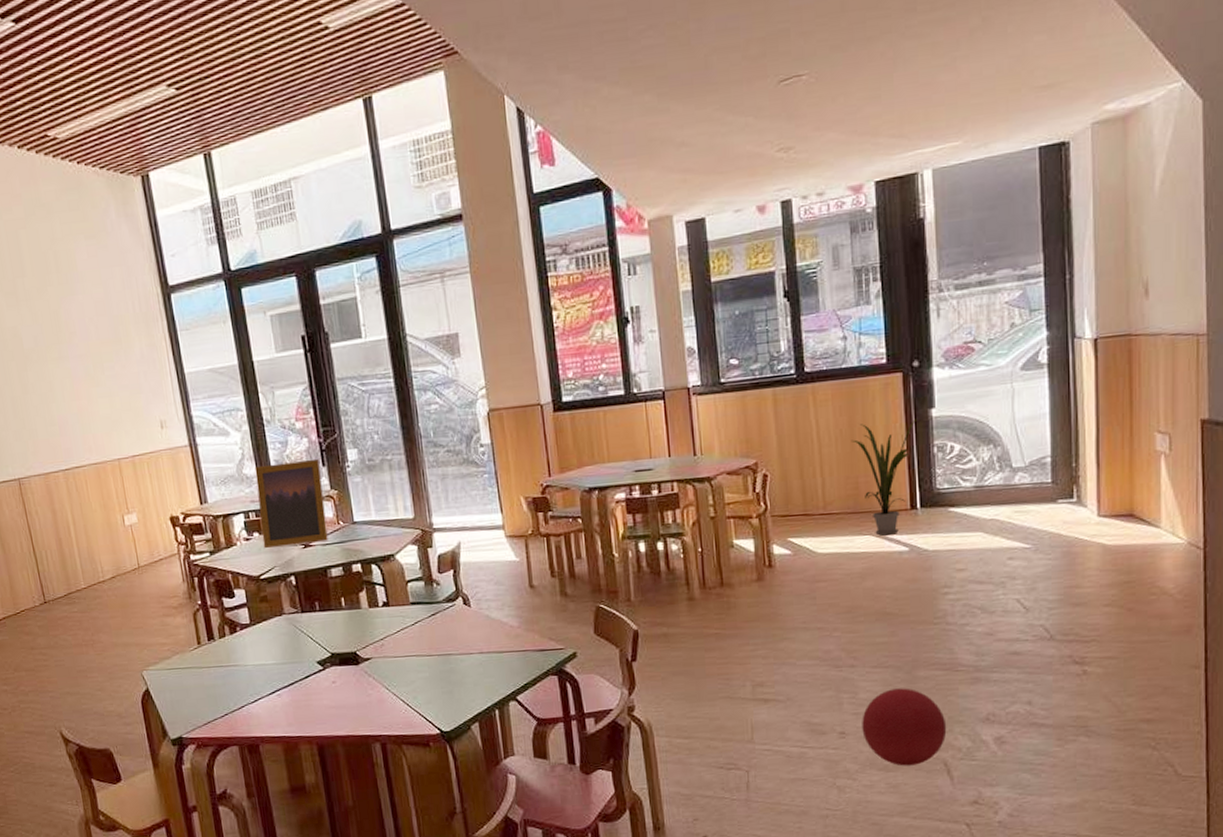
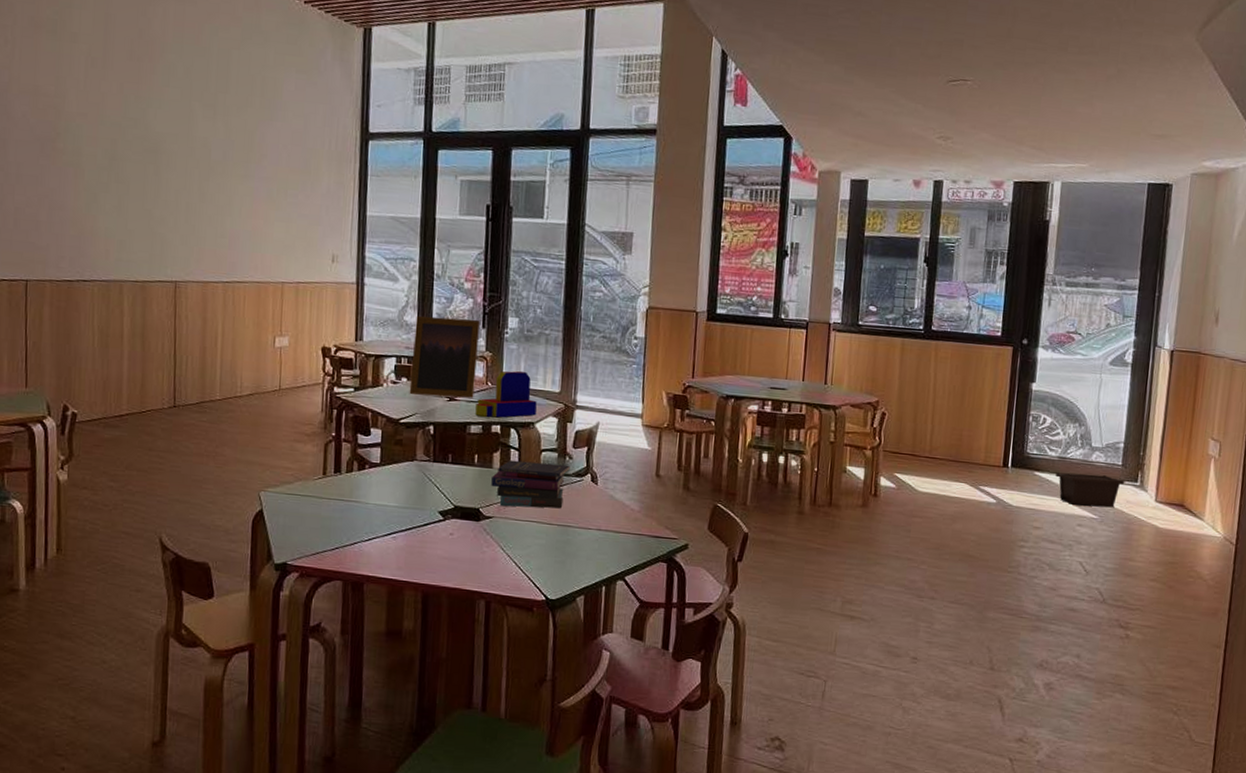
toy blocks: none [332,502,395,558] -> present [475,370,537,418]
books: none [362,592,440,646] -> present [491,460,570,509]
house plant: present [851,418,918,536] -> none [961,384,1020,487]
ball: present [862,688,947,766] -> none [932,624,1006,698]
storage bin: none [974,497,1057,538] -> present [1055,472,1124,508]

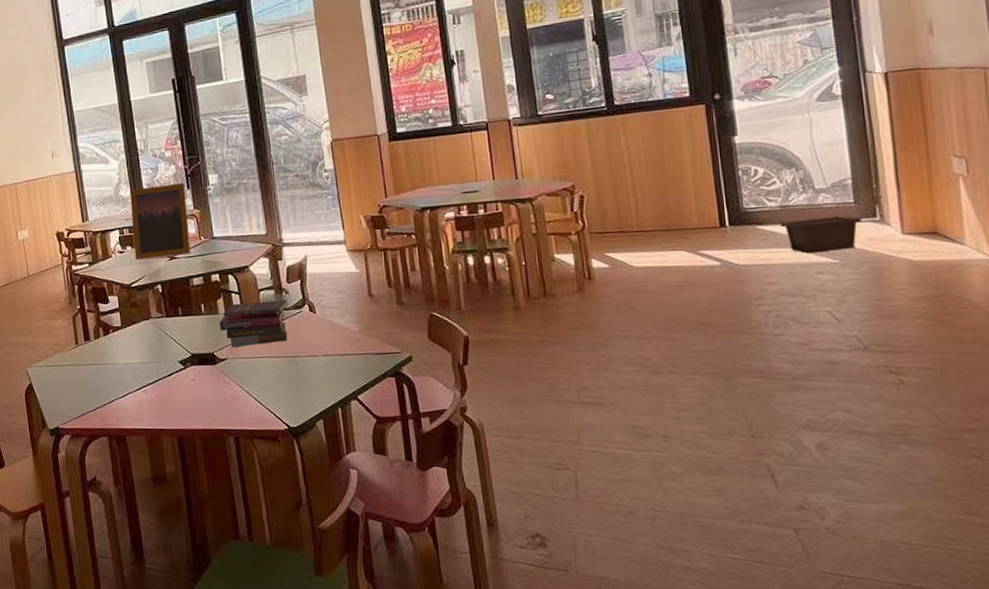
toy blocks: present [475,370,537,418] -> none [194,220,249,269]

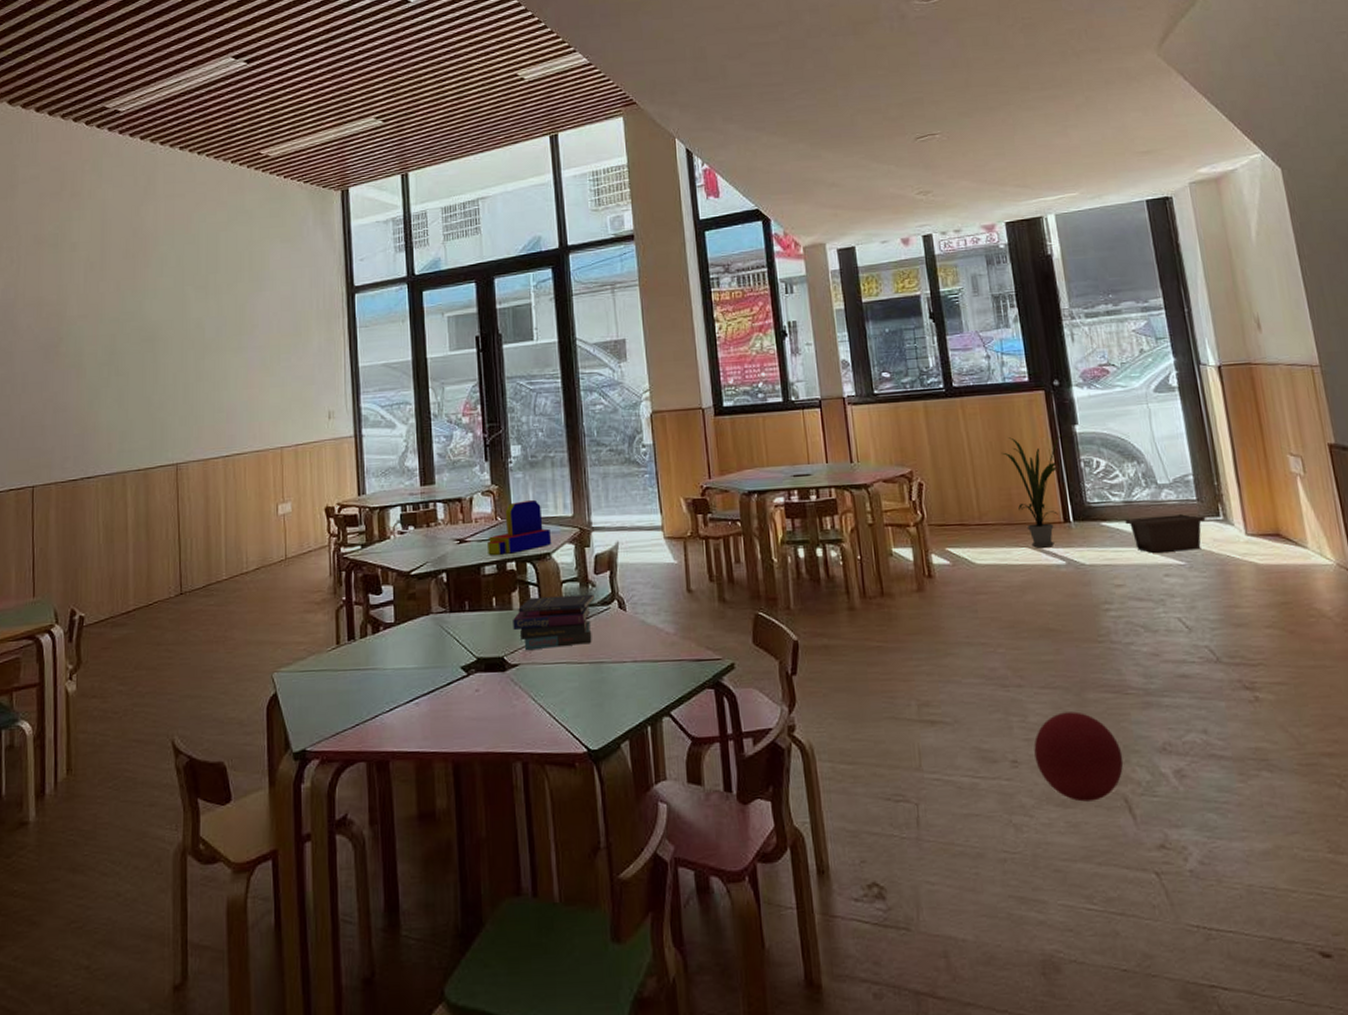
picture frame: present [129,182,191,261] -> none [417,453,485,544]
toy blocks: none [194,220,249,269] -> present [488,499,552,555]
house plant: none [660,145,722,251] -> present [1001,434,1063,548]
ball: none [684,394,768,470] -> present [1034,711,1124,802]

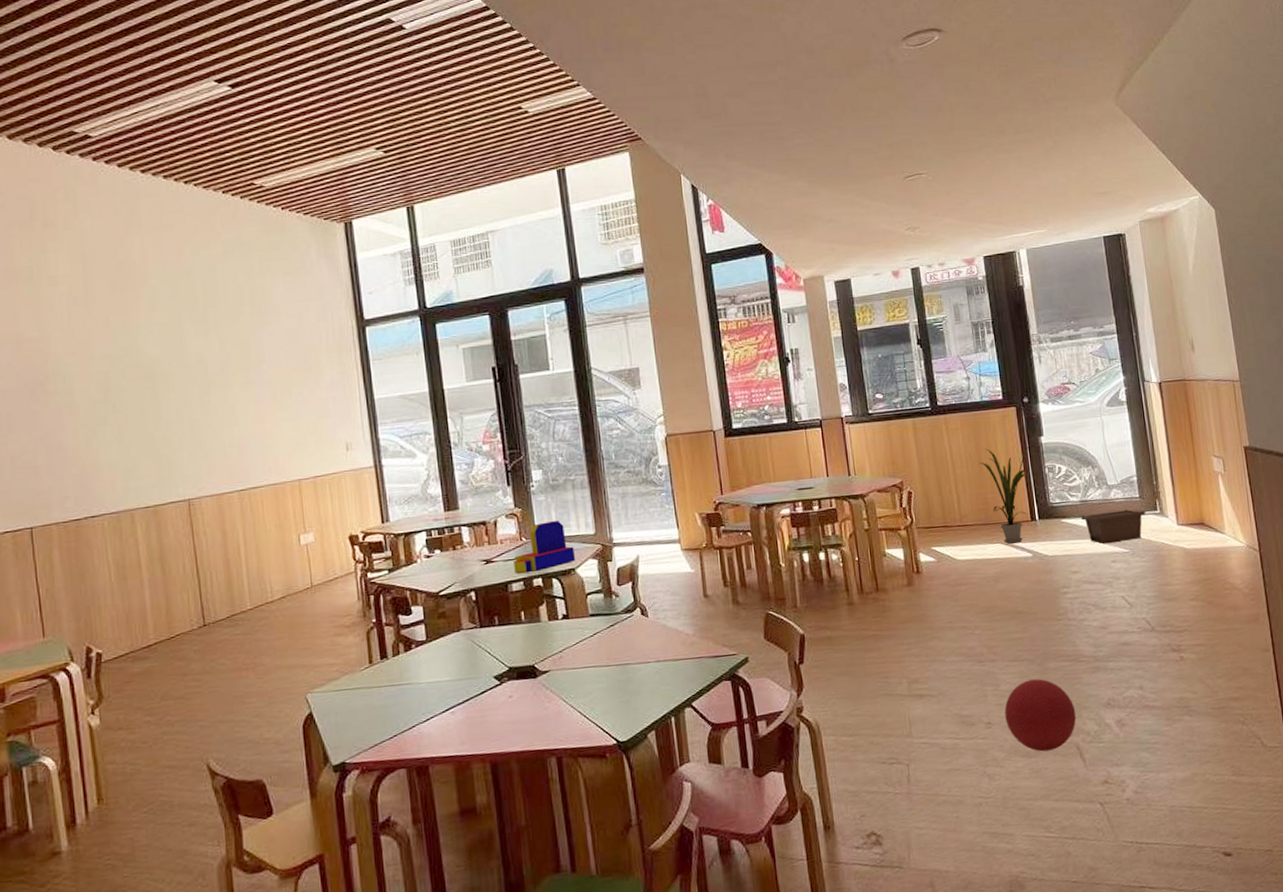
books: present [513,594,595,651] -> none [541,603,618,658]

